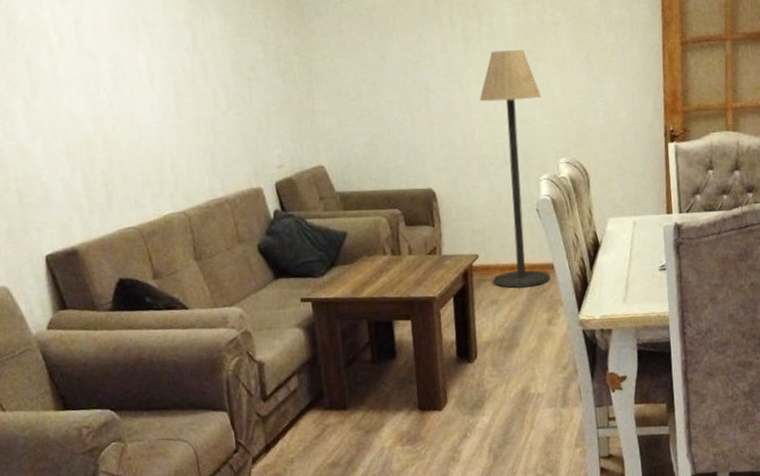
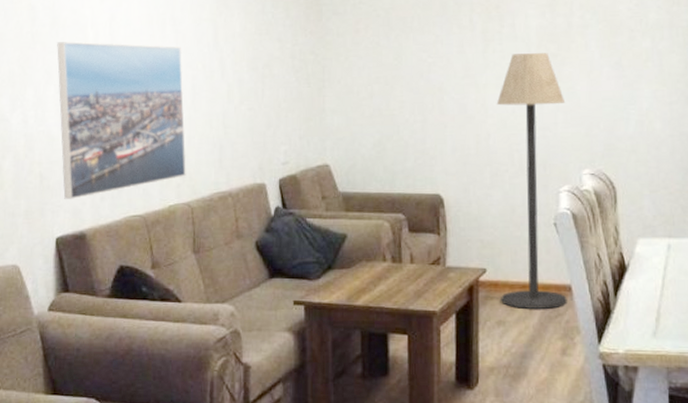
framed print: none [17,48,179,216] -> present [57,41,186,200]

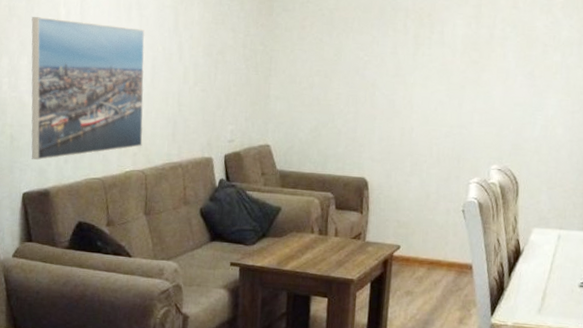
floor lamp: present [496,53,567,309] -> none [411,58,482,284]

